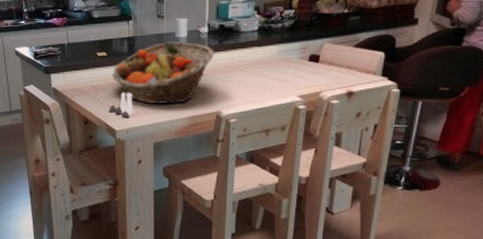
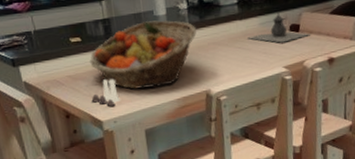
teapot: none [264,41,330,72] -> present [247,11,310,43]

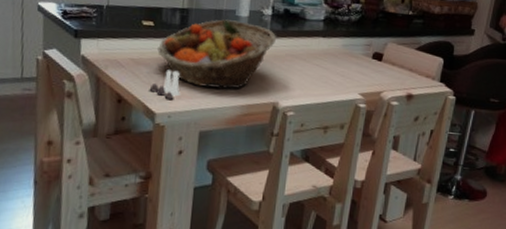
teapot: present [247,11,310,43] -> none [327,36,392,69]

